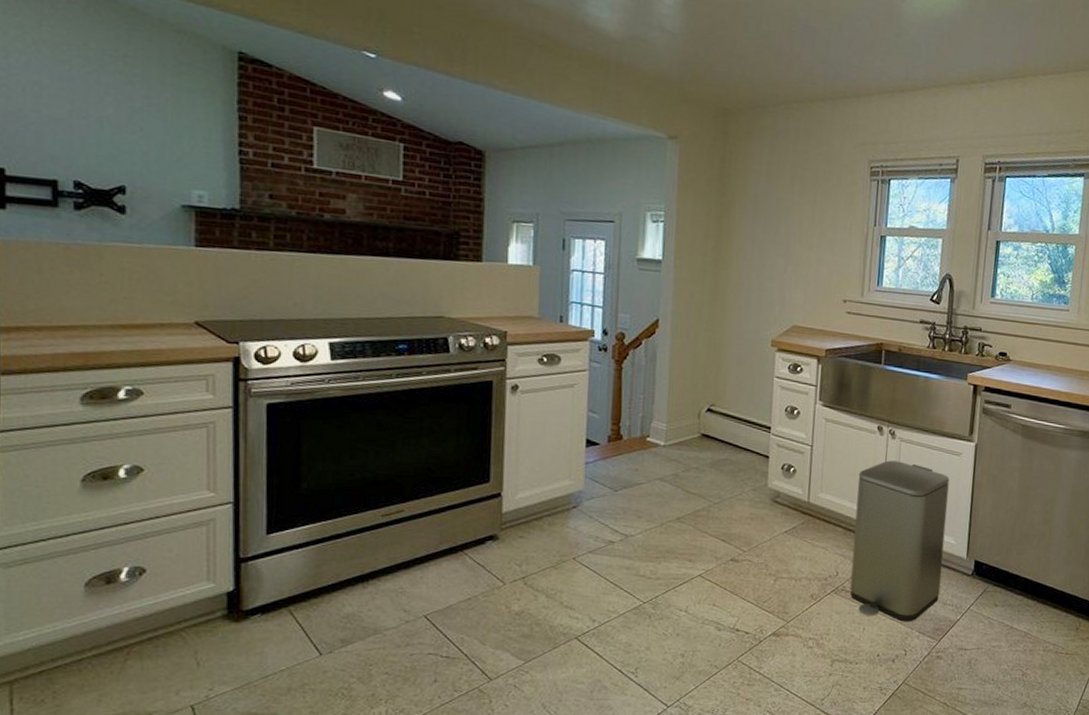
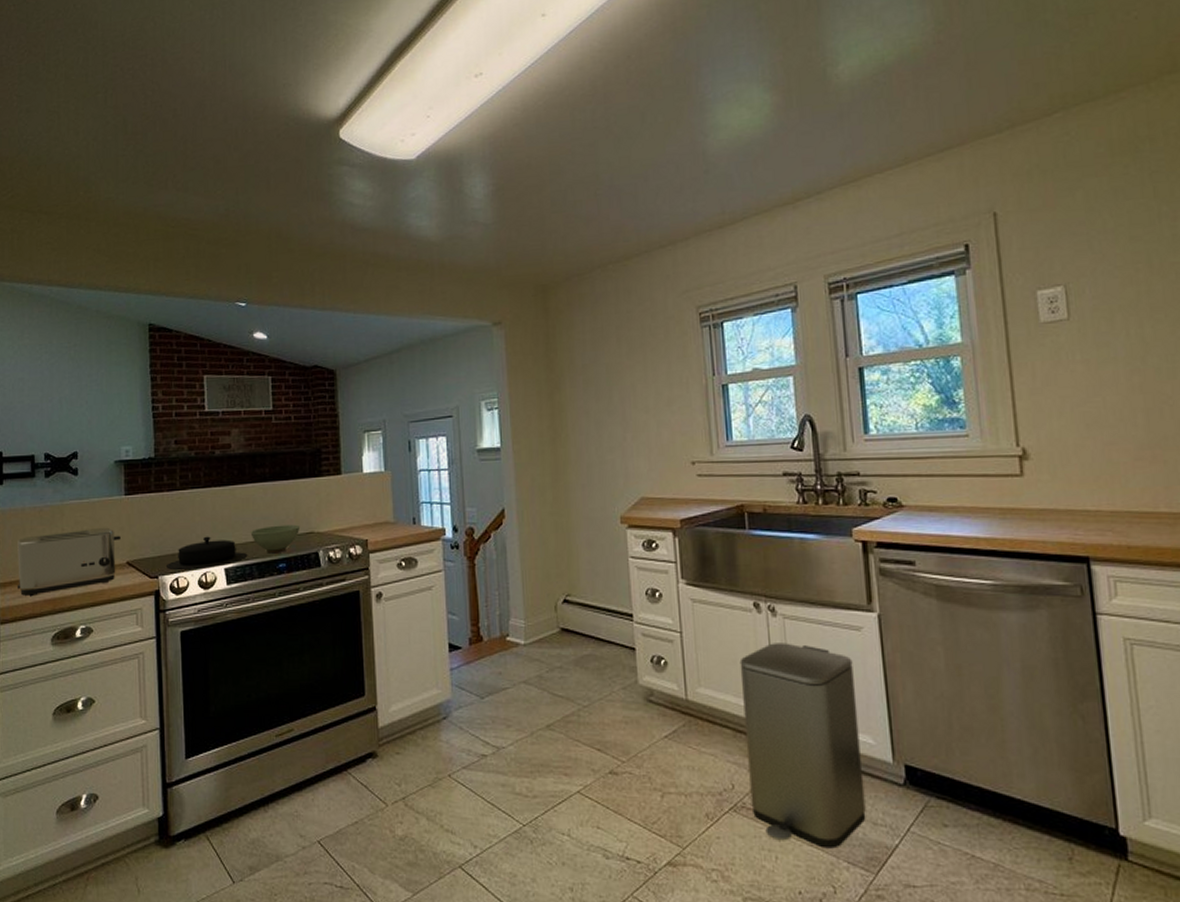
toaster: none [27,276,187,347] -> present [17,527,121,596]
cooking pot: none [251,305,359,339] -> present [167,536,247,570]
bowl: none [365,304,428,334] -> present [250,524,301,554]

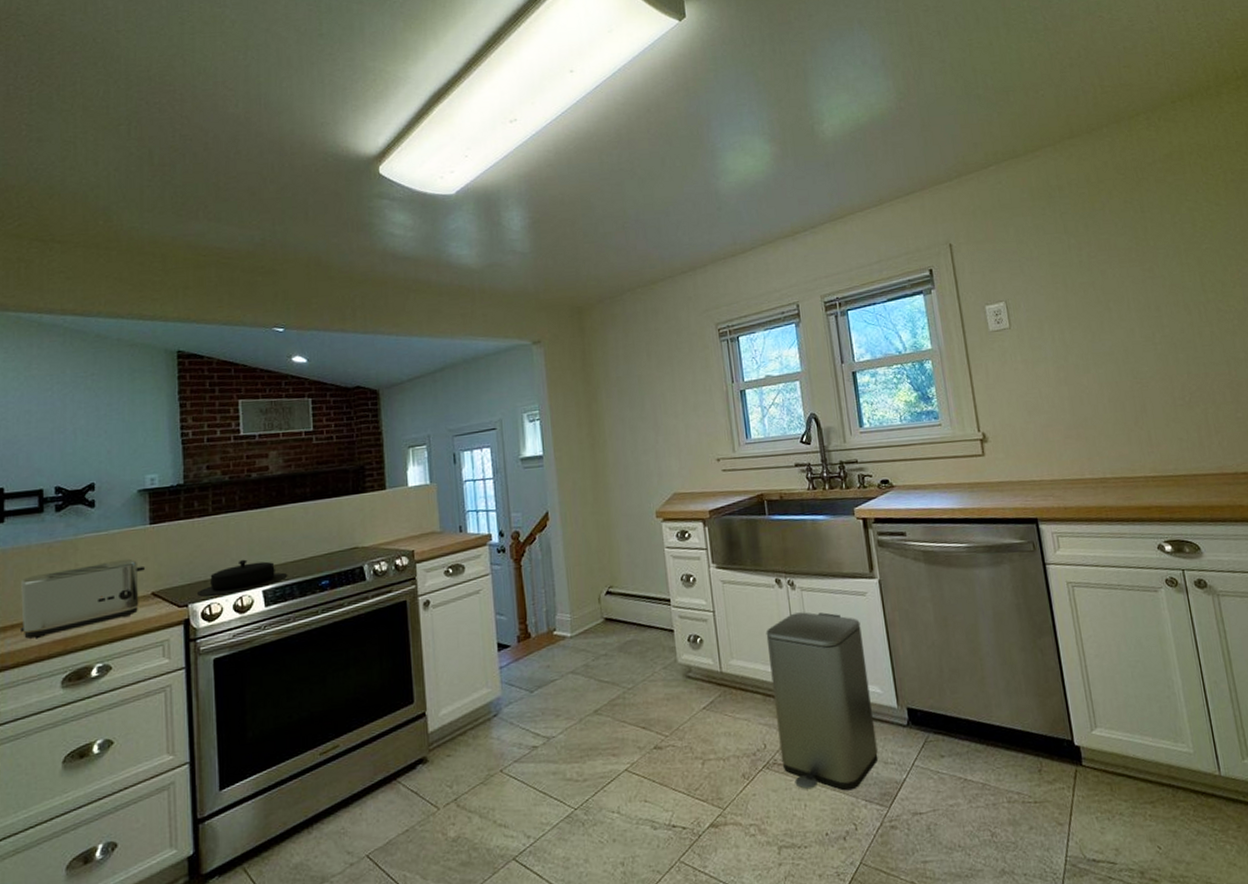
bowl: present [250,524,301,554] -> none [290,541,344,572]

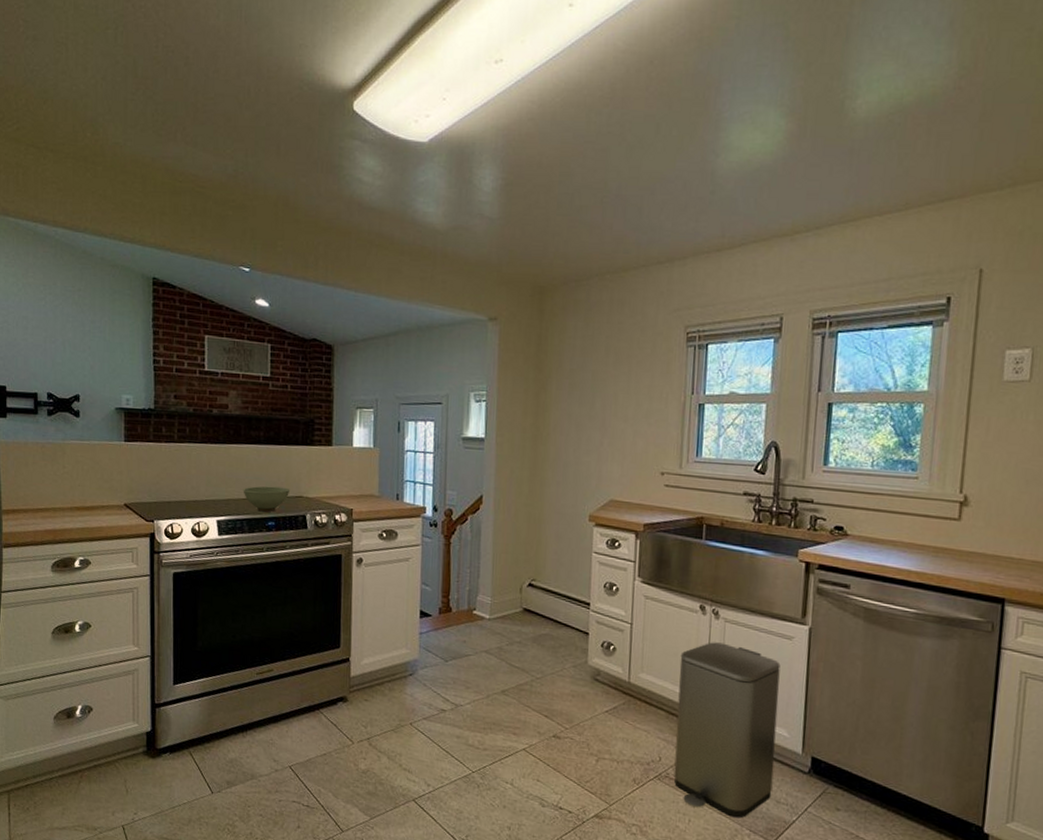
toaster: present [19,558,145,639] -> none [19,468,119,525]
cooking pot: present [197,559,287,596] -> none [162,488,238,518]
bowl: none [290,541,344,572] -> present [243,486,291,512]

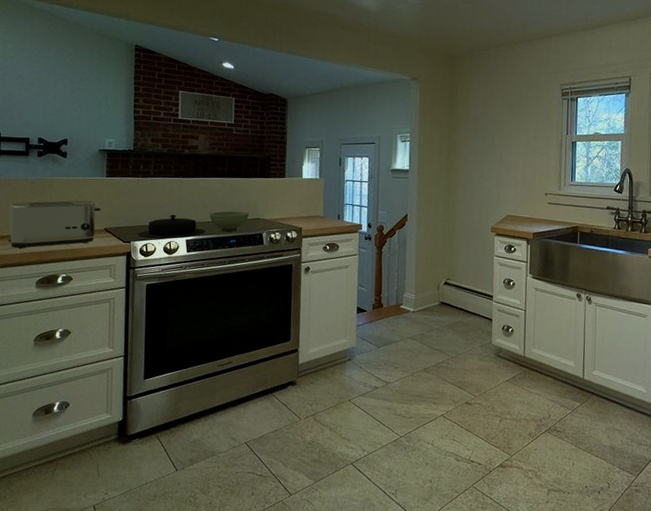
toaster: none [19,468,119,525] -> present [8,200,101,248]
cooking pot: none [162,488,238,518] -> present [138,214,205,238]
pedal bin: present [674,642,781,818] -> none [560,322,638,459]

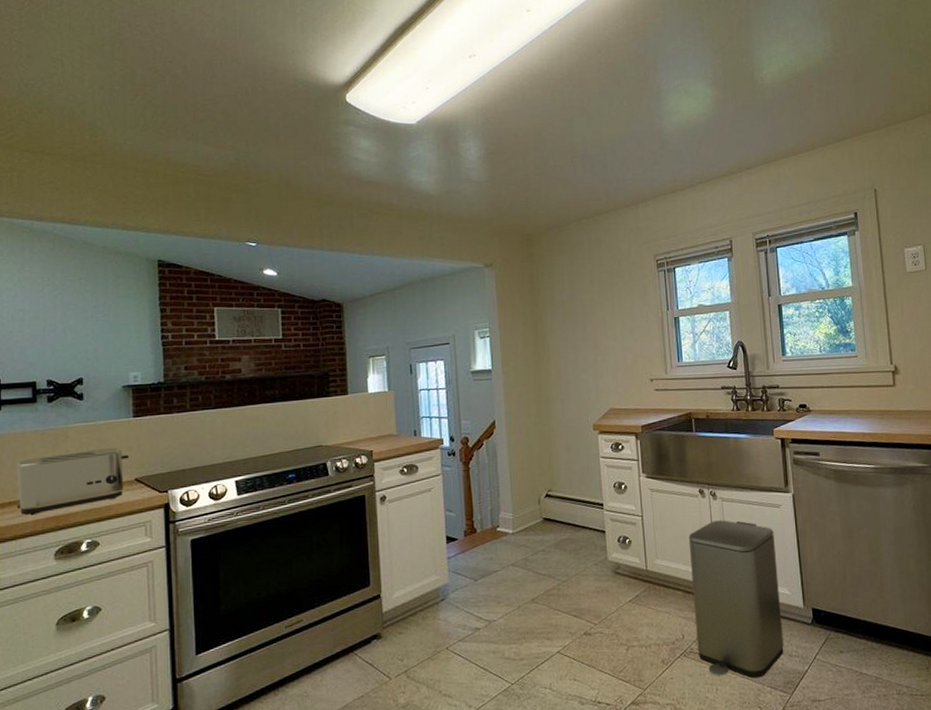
cooking pot: present [138,214,205,238] -> none [176,452,257,484]
bowl: present [209,211,250,232] -> none [260,439,309,466]
pedal bin: none [560,322,638,459] -> present [688,520,784,678]

